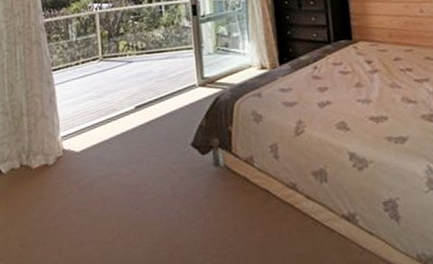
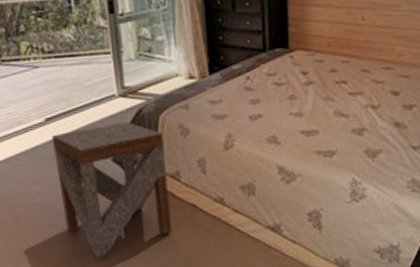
side table: none [140,109,247,242] -> present [52,122,172,257]

